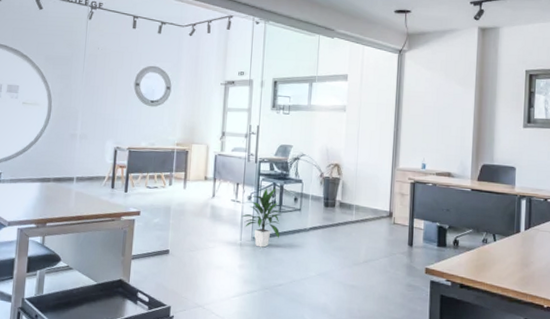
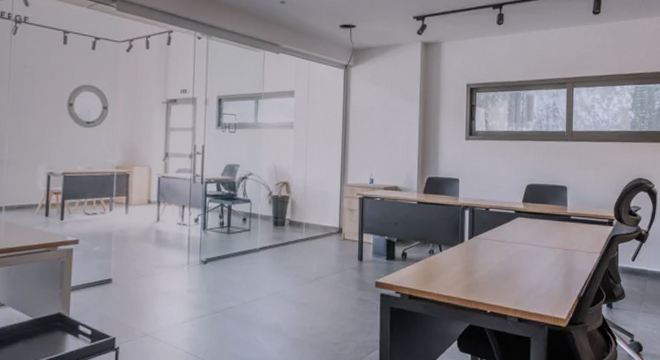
indoor plant: present [241,188,282,248] -> none [188,209,230,271]

